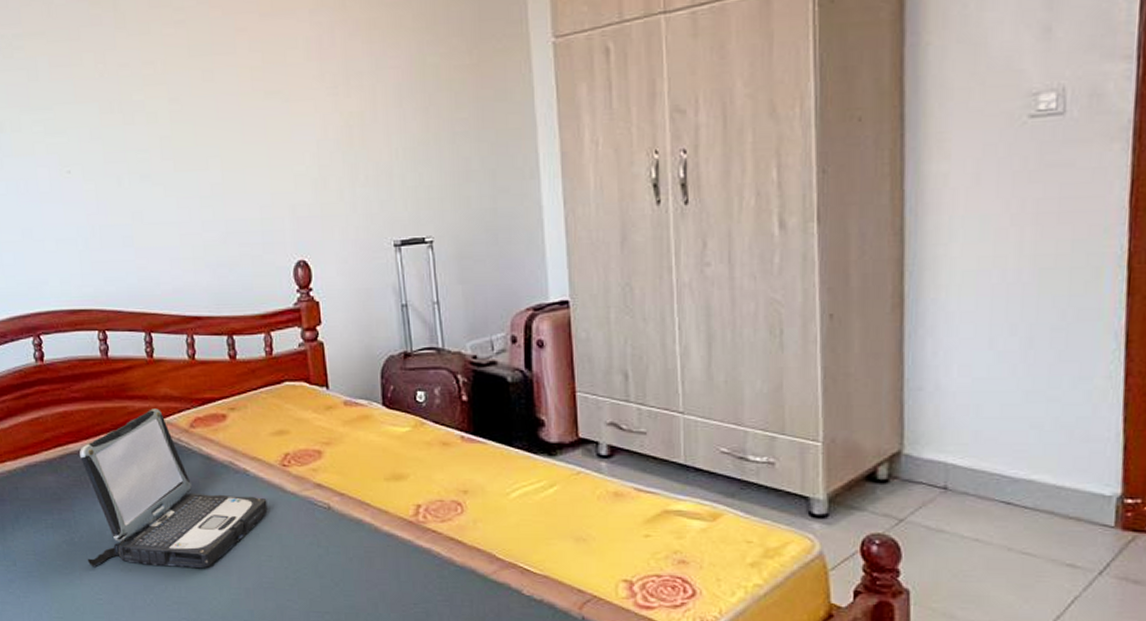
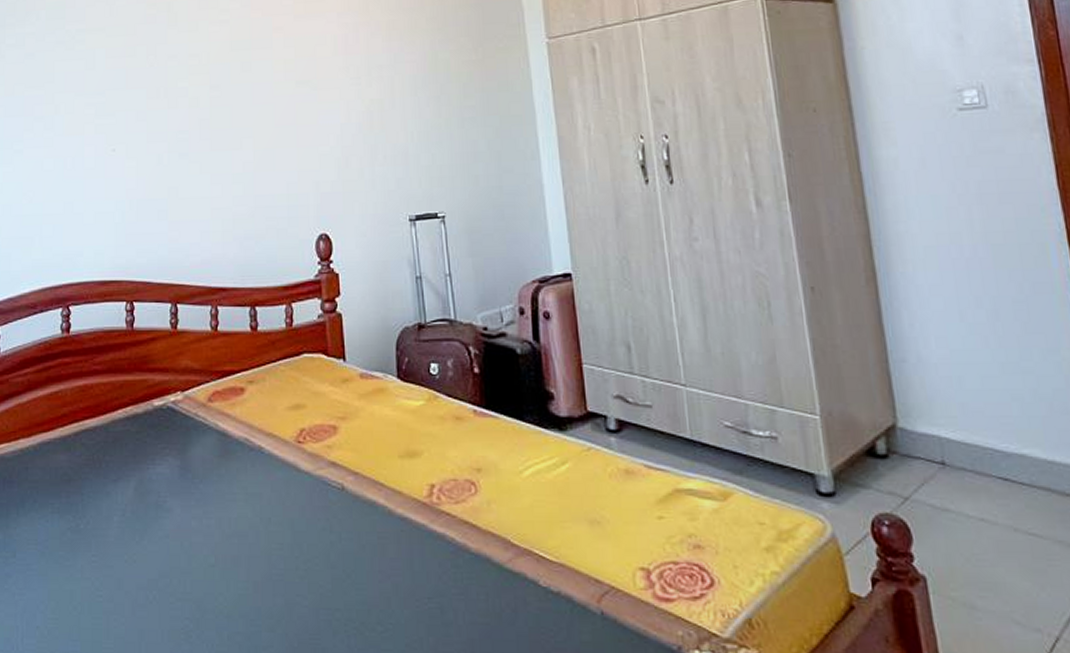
laptop: present [80,408,268,569] -> none [92,381,281,559]

